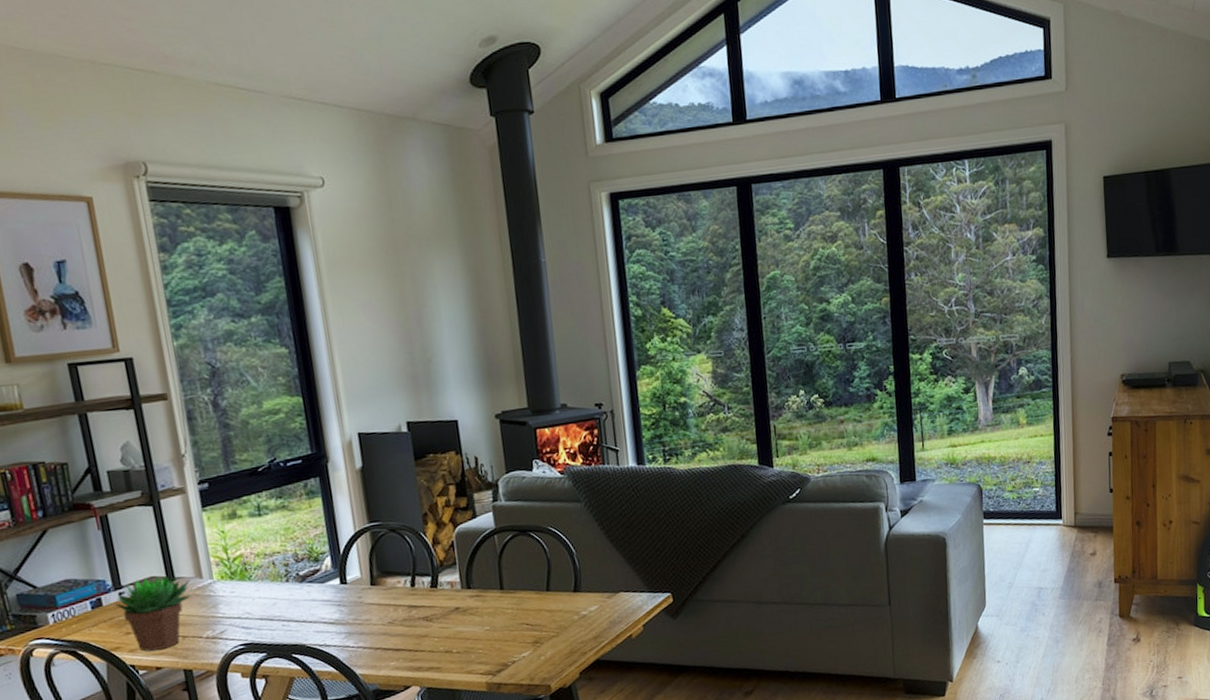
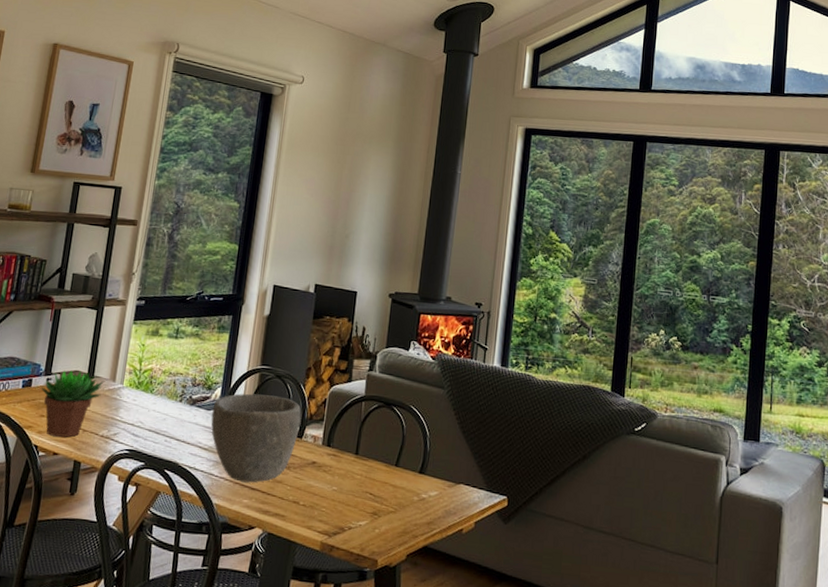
bowl: none [326,550,432,647] -> present [211,393,301,483]

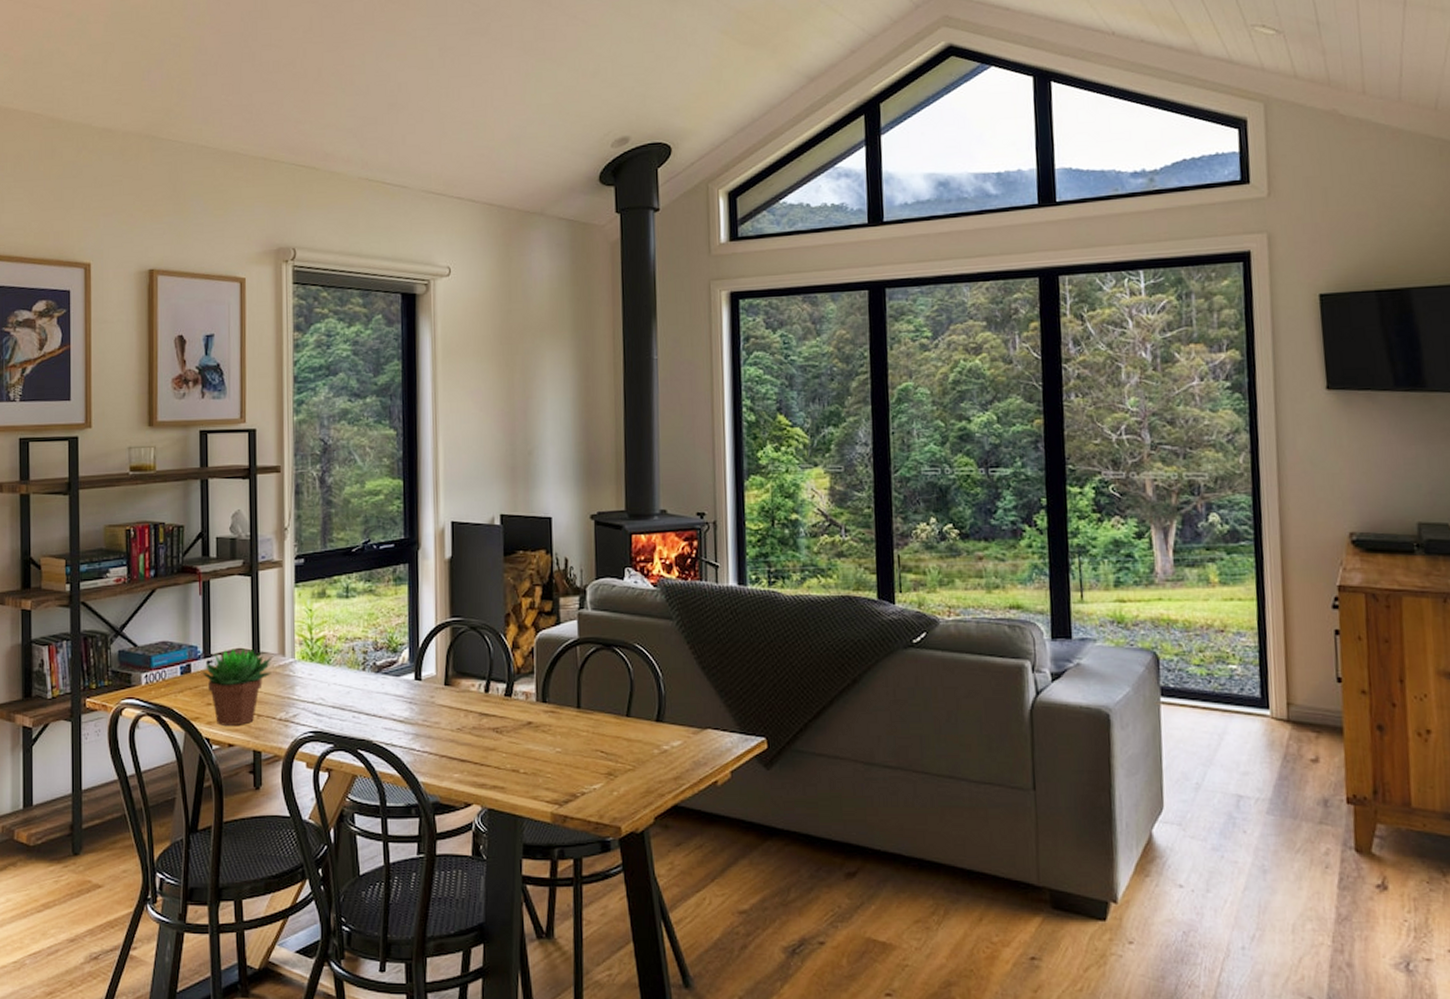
bowl: present [211,393,301,483] -> none [402,651,507,754]

